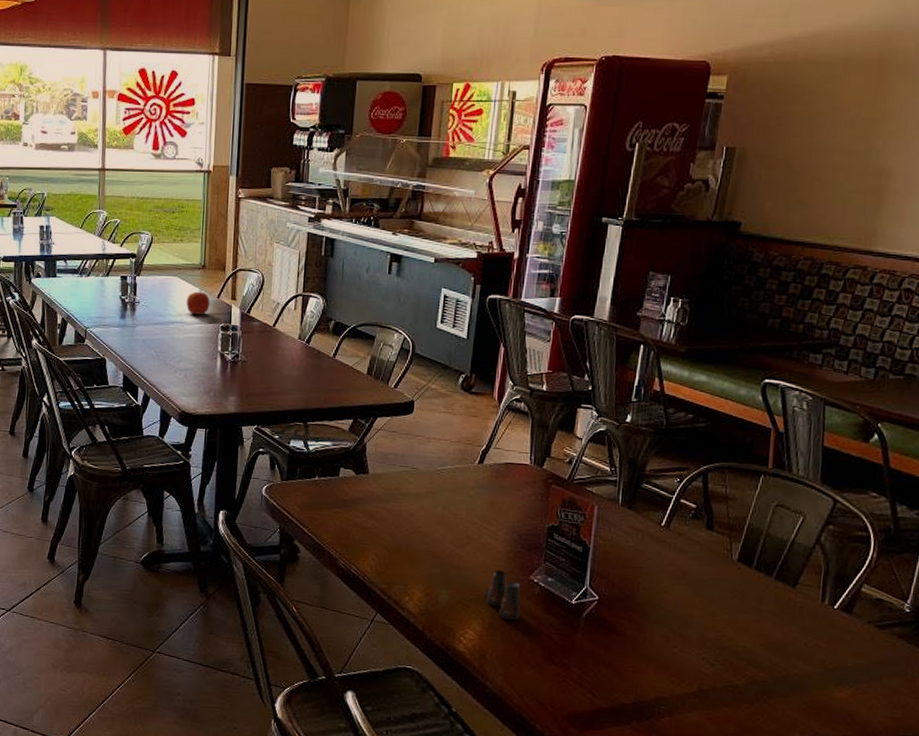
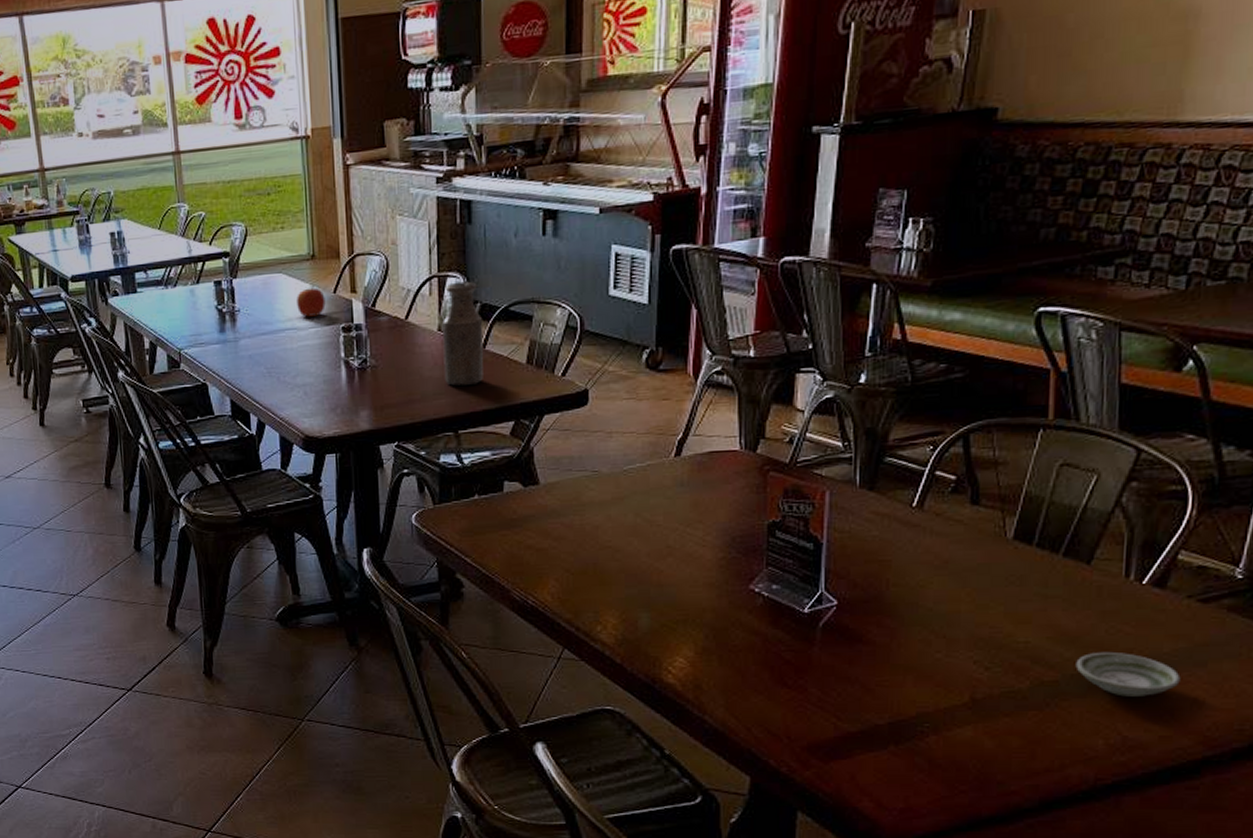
bottle: none [300,302,336,387] -> present [442,281,484,387]
salt shaker: present [484,569,521,621] -> none [694,581,740,641]
saucer: none [781,660,861,701] -> present [1075,651,1181,697]

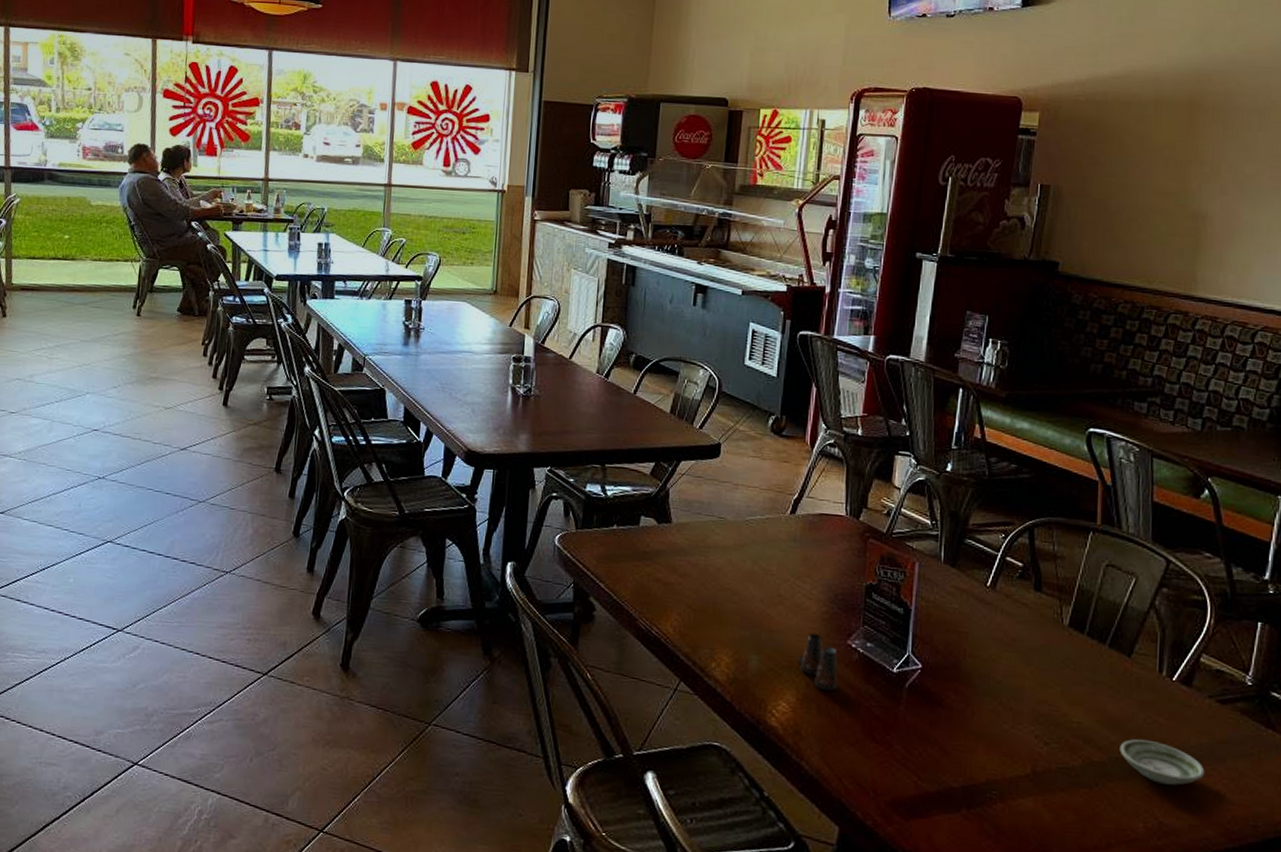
apple: present [297,286,326,317] -> none [476,317,502,344]
bottle: present [442,281,484,387] -> none [598,333,637,425]
salt shaker: none [694,581,740,641] -> present [798,632,838,691]

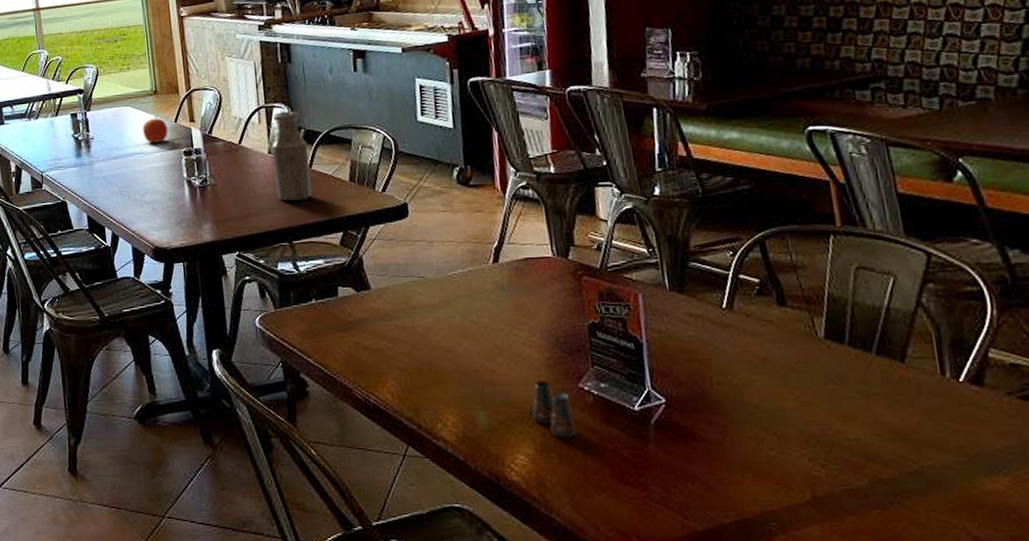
apple: none [476,317,502,344] -> present [143,117,168,143]
bottle: none [598,333,637,425] -> present [272,111,312,202]
saucer: present [1119,739,1205,785] -> none [910,449,1019,495]

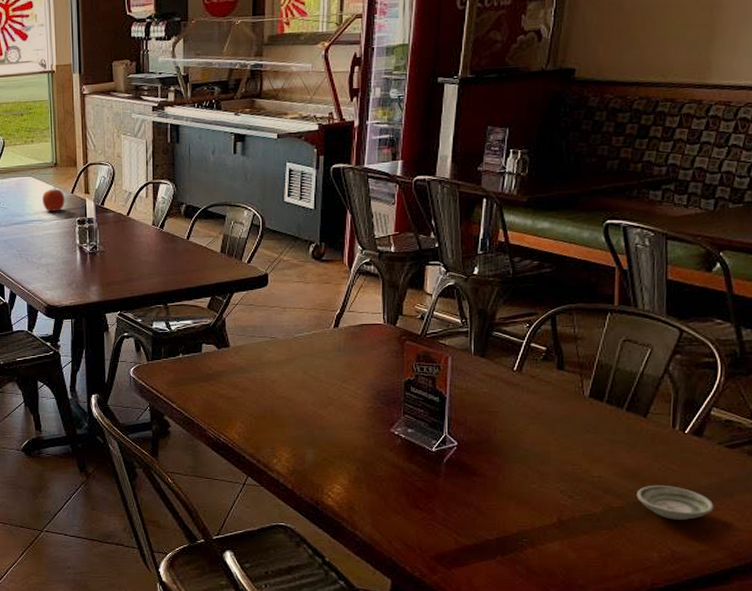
bottle: present [272,111,312,202] -> none [156,187,188,269]
salt shaker: present [529,380,576,438] -> none [348,426,383,472]
saucer: none [910,449,1019,495] -> present [636,485,714,520]

